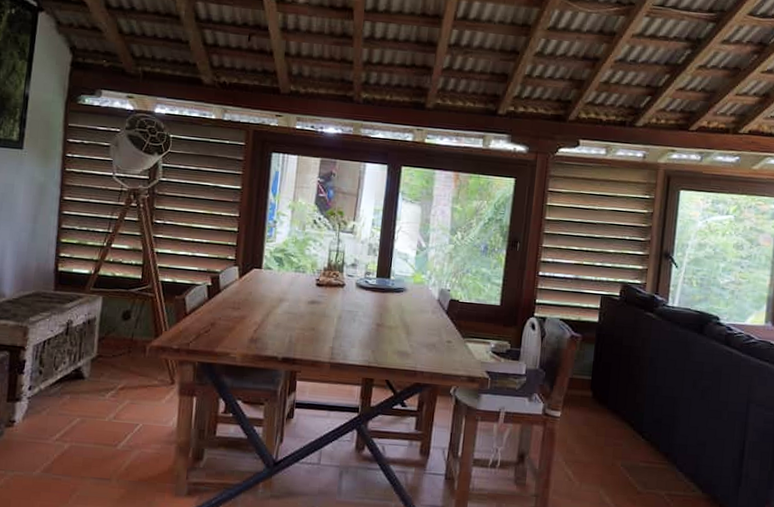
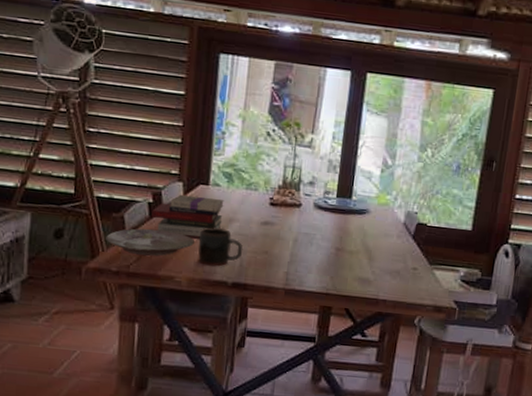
plate: none [168,309,248,334] -> present [106,228,194,256]
books: none [210,277,275,318] -> present [151,194,224,239]
mug: none [250,307,292,343] -> present [197,227,243,267]

